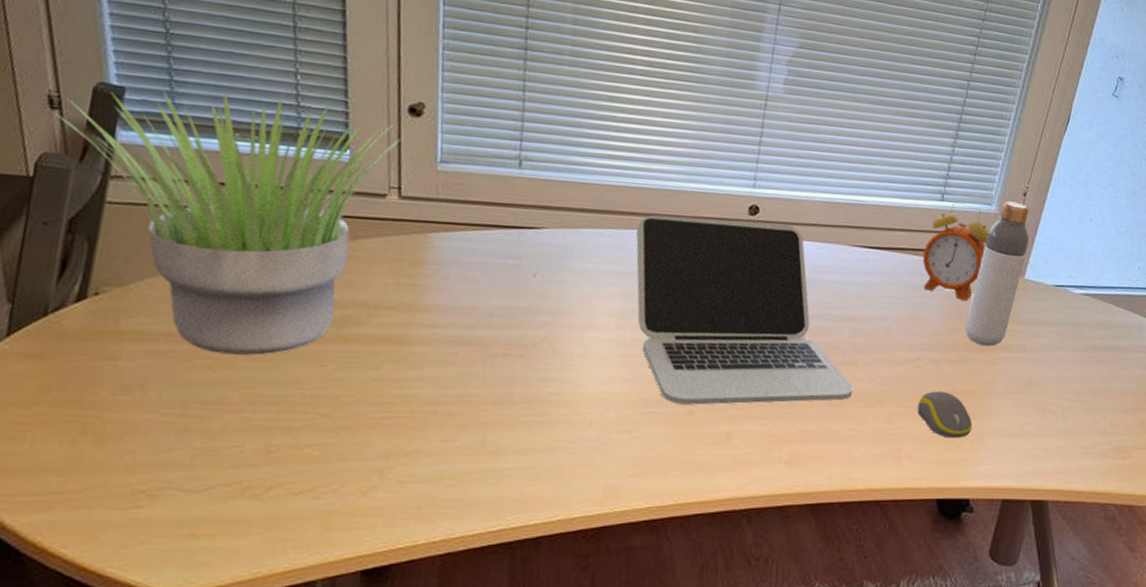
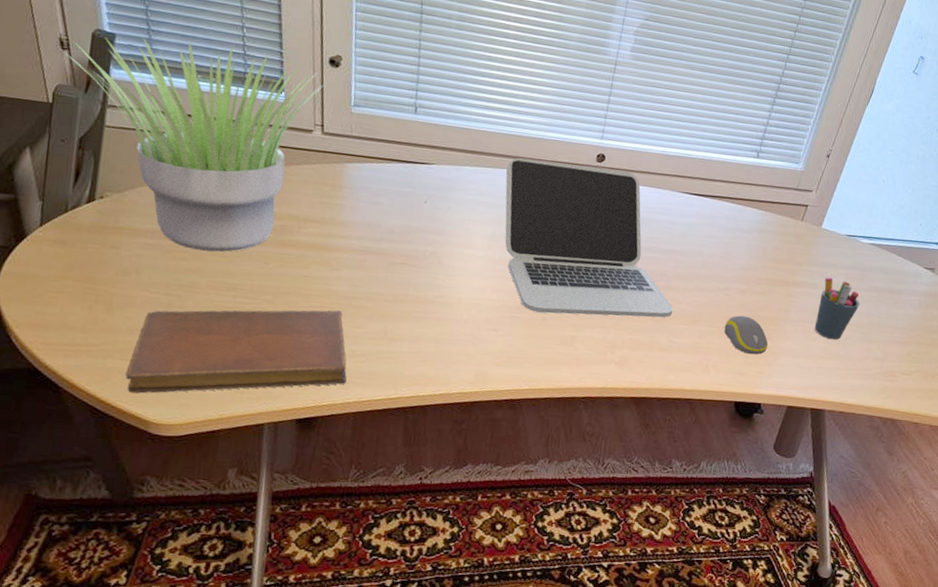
notebook: none [119,421,432,554] -> present [125,310,347,394]
alarm clock: present [922,201,989,301] -> none [736,159,795,244]
bottle: present [965,201,1029,347] -> none [768,161,831,283]
pen holder: none [1026,336,1078,413] -> present [814,276,860,340]

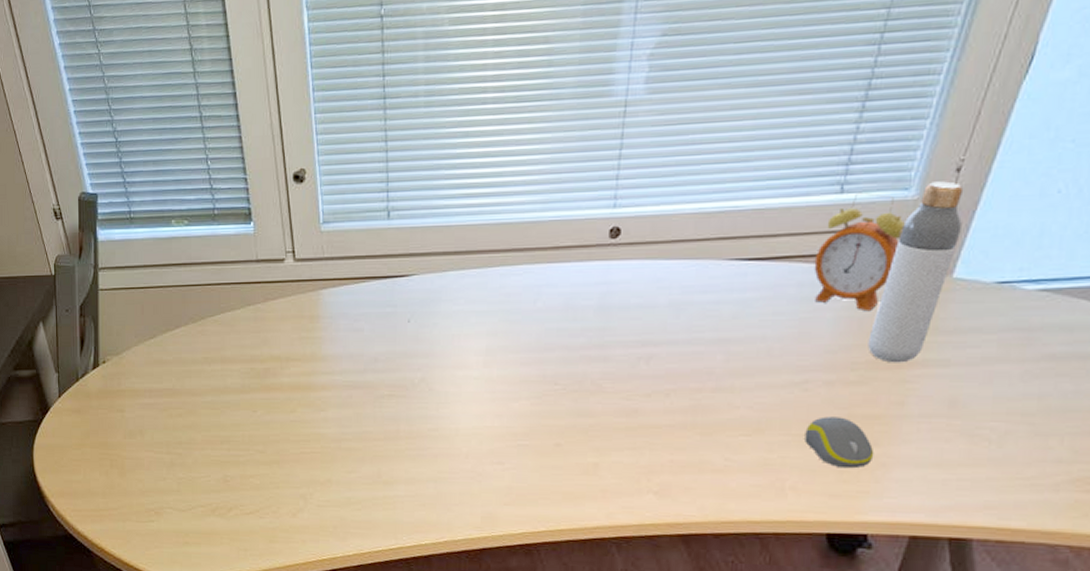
potted plant: present [66,36,323,252] -> none [60,182,290,405]
notebook: present [125,310,347,394] -> none [143,455,345,555]
laptop: present [505,157,673,318] -> none [497,244,728,438]
alarm clock: none [736,159,795,244] -> present [814,191,905,312]
bottle: none [768,161,831,283] -> present [868,181,964,363]
pen holder: present [814,276,860,340] -> none [948,347,1026,438]

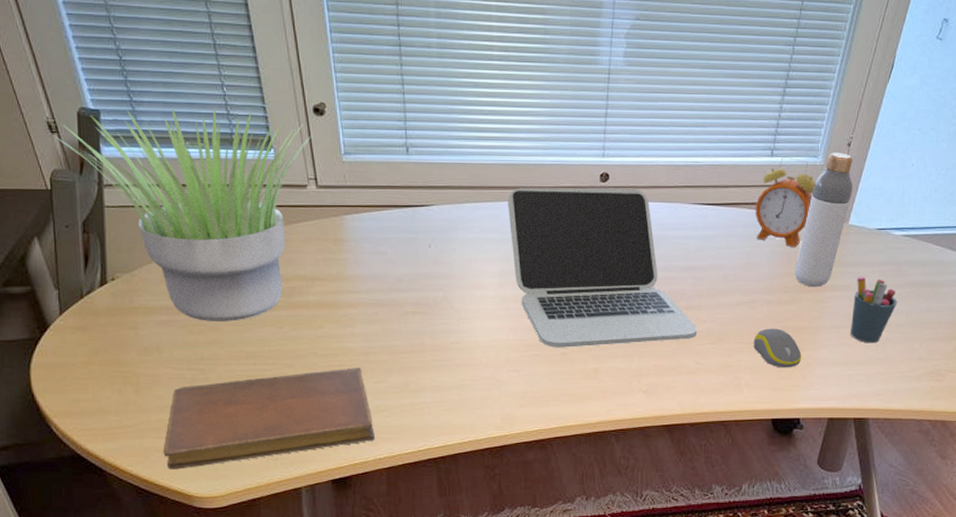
potted plant: none [60,182,290,405] -> present [56,106,310,322]
notebook: none [143,455,345,555] -> present [163,368,376,470]
laptop: none [497,244,728,438] -> present [507,187,697,348]
pen holder: none [948,347,1026,438] -> present [850,276,898,344]

